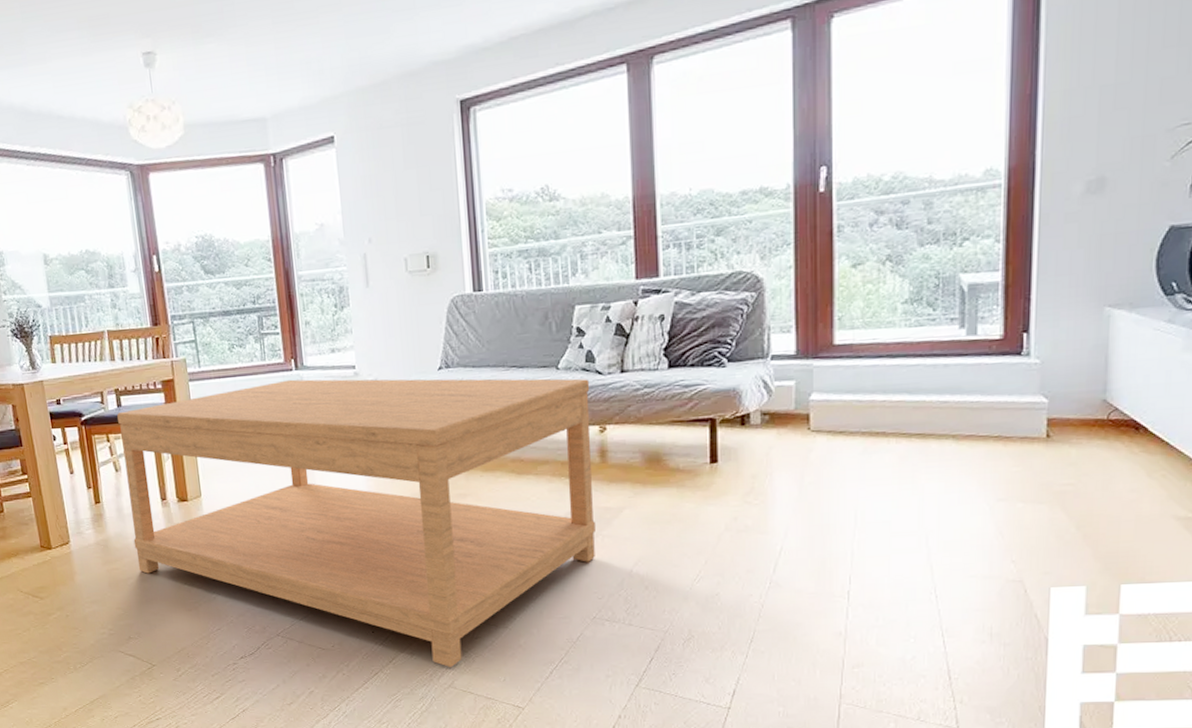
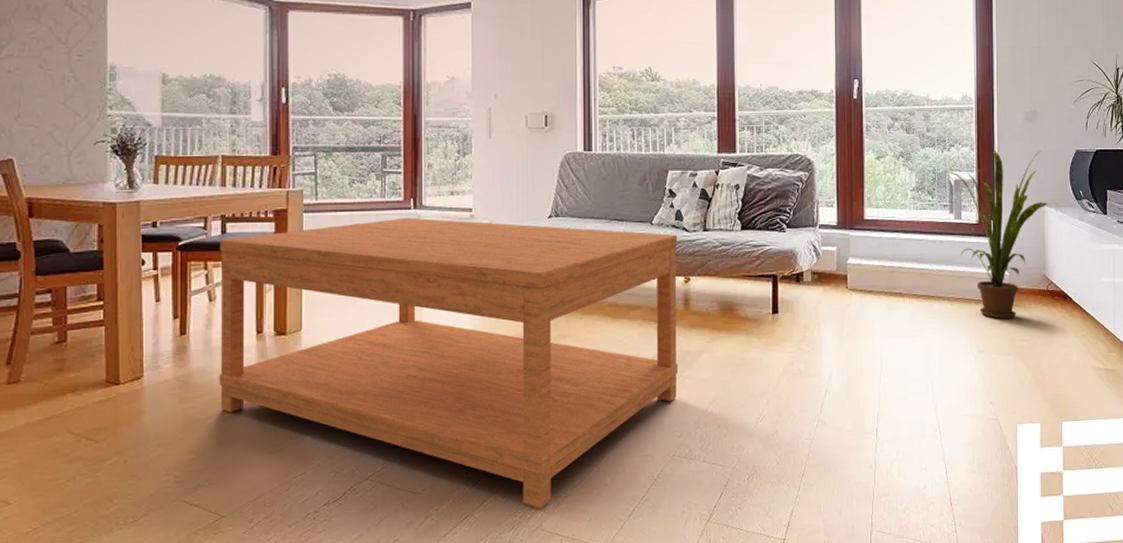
house plant: none [950,233,1116,459] -> present [943,150,1048,319]

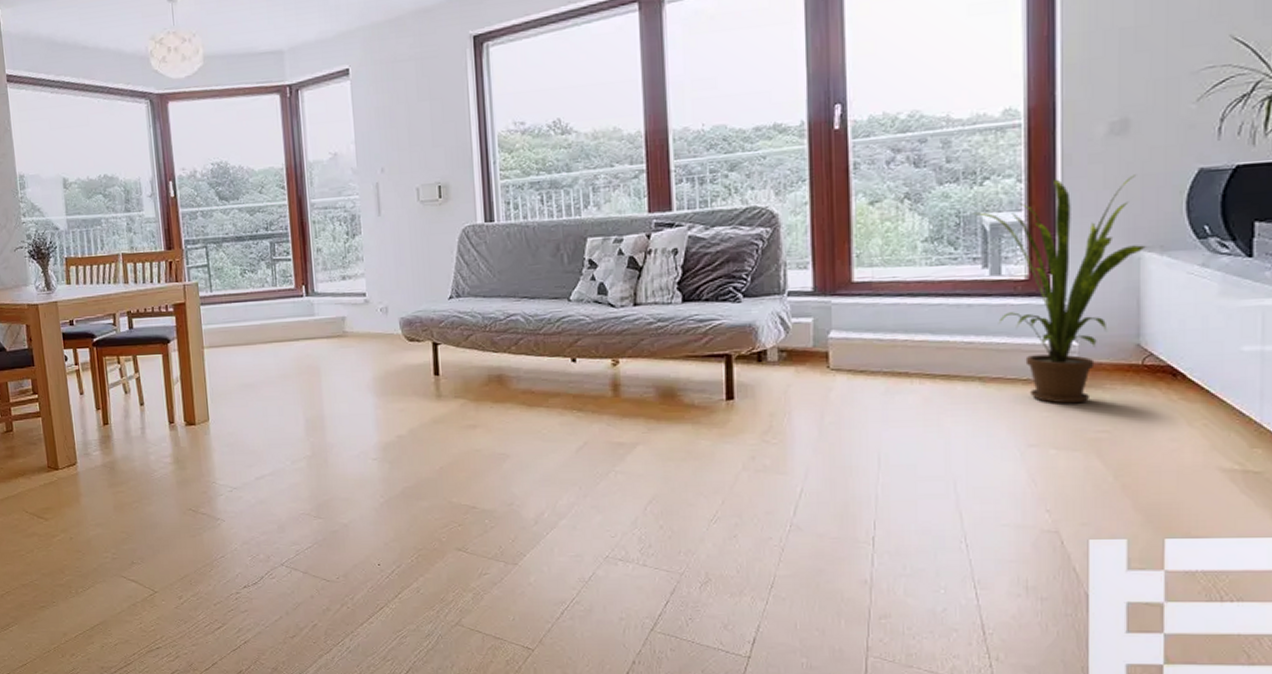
coffee table: present [219,217,678,508] -> none [128,305,608,604]

